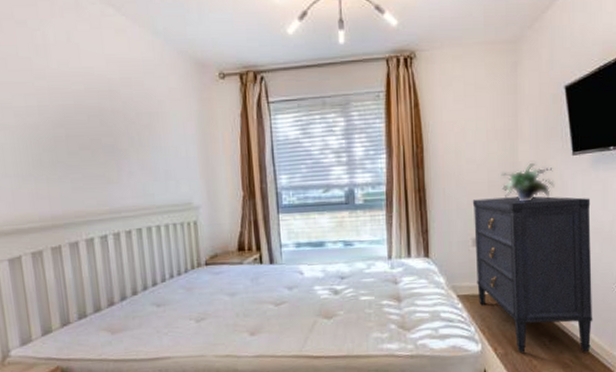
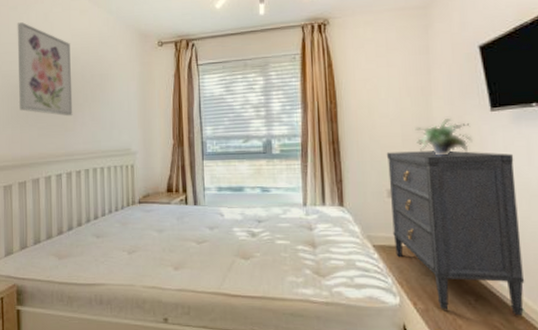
wall art: none [28,42,116,165] -> present [17,22,73,117]

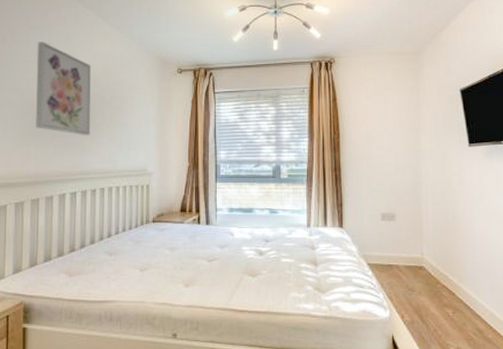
dresser: present [386,150,525,316] -> none [381,179,494,326]
potted plant: present [415,119,473,156] -> none [406,152,454,184]

